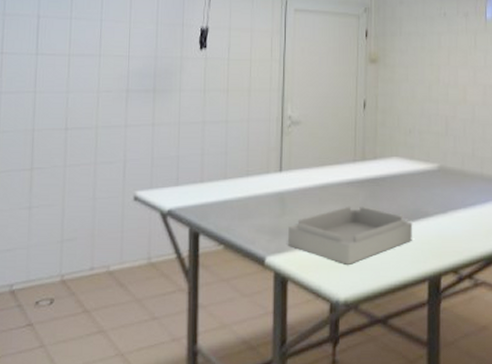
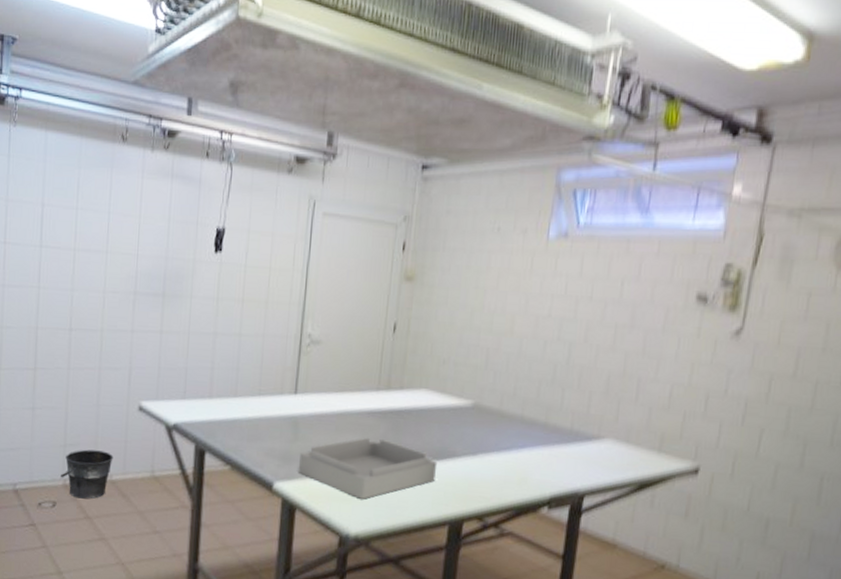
bucket: none [58,243,110,293] -> present [61,449,114,499]

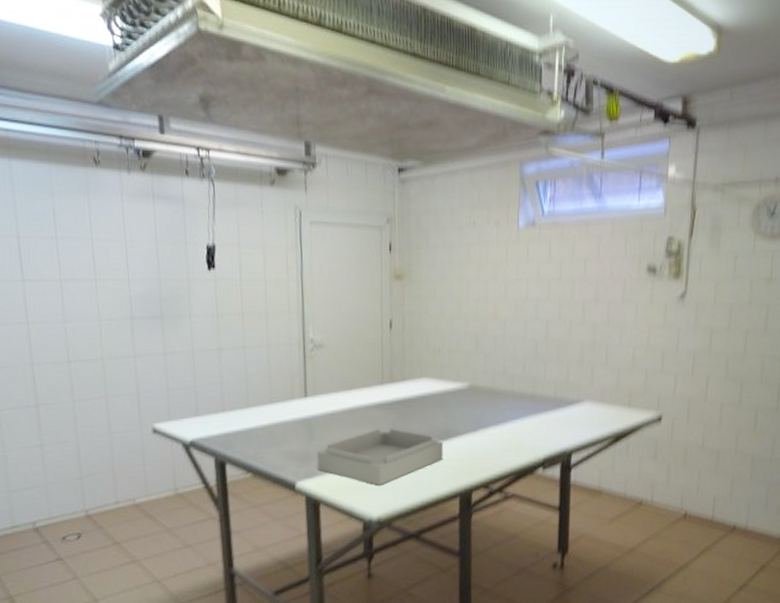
bucket: present [61,449,114,499] -> none [82,477,134,526]

